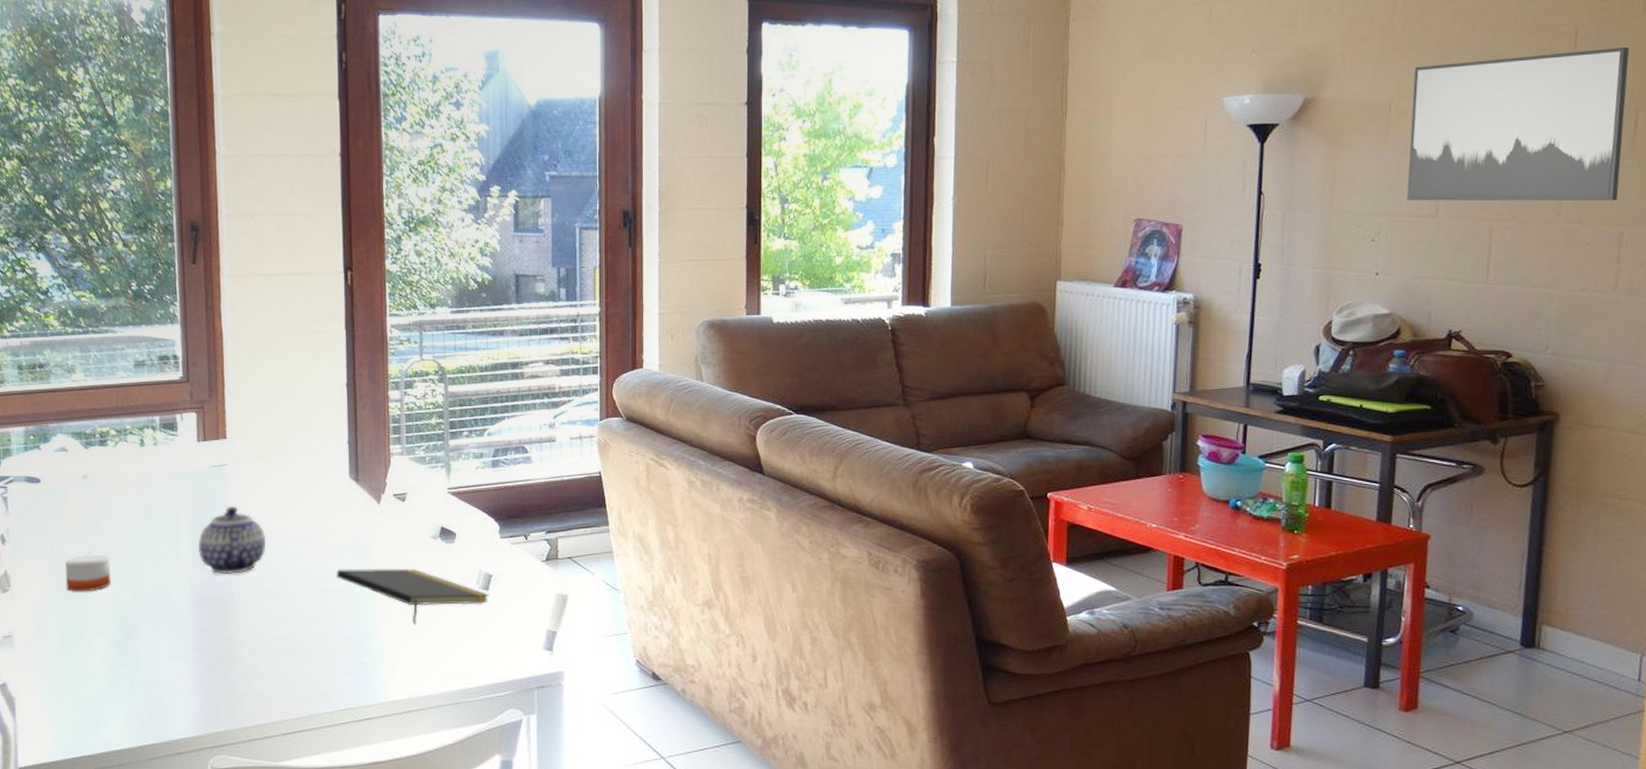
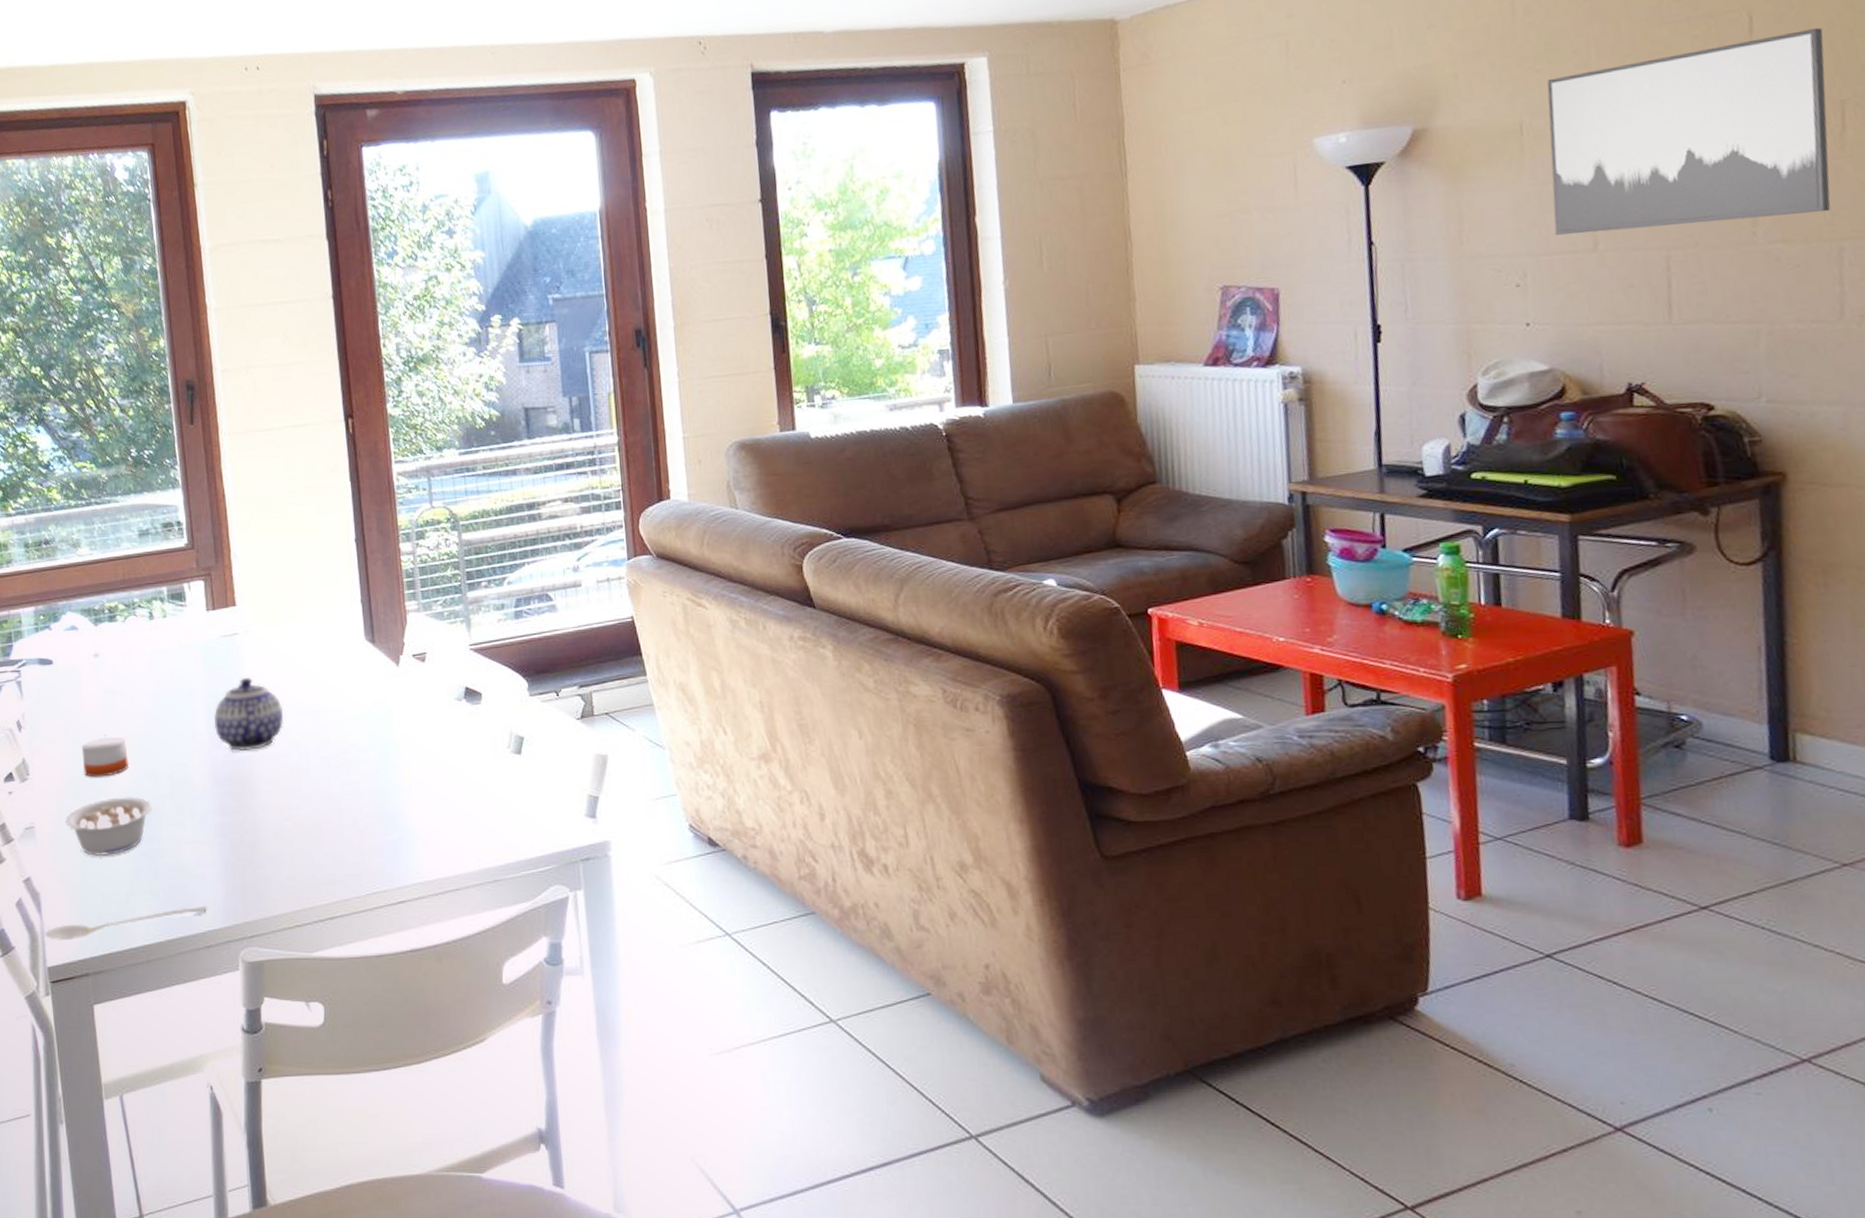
stirrer: none [17,715,181,744] -> present [44,905,208,941]
legume: none [45,611,132,666] -> present [65,796,152,857]
notepad: present [335,568,489,625] -> none [357,735,523,796]

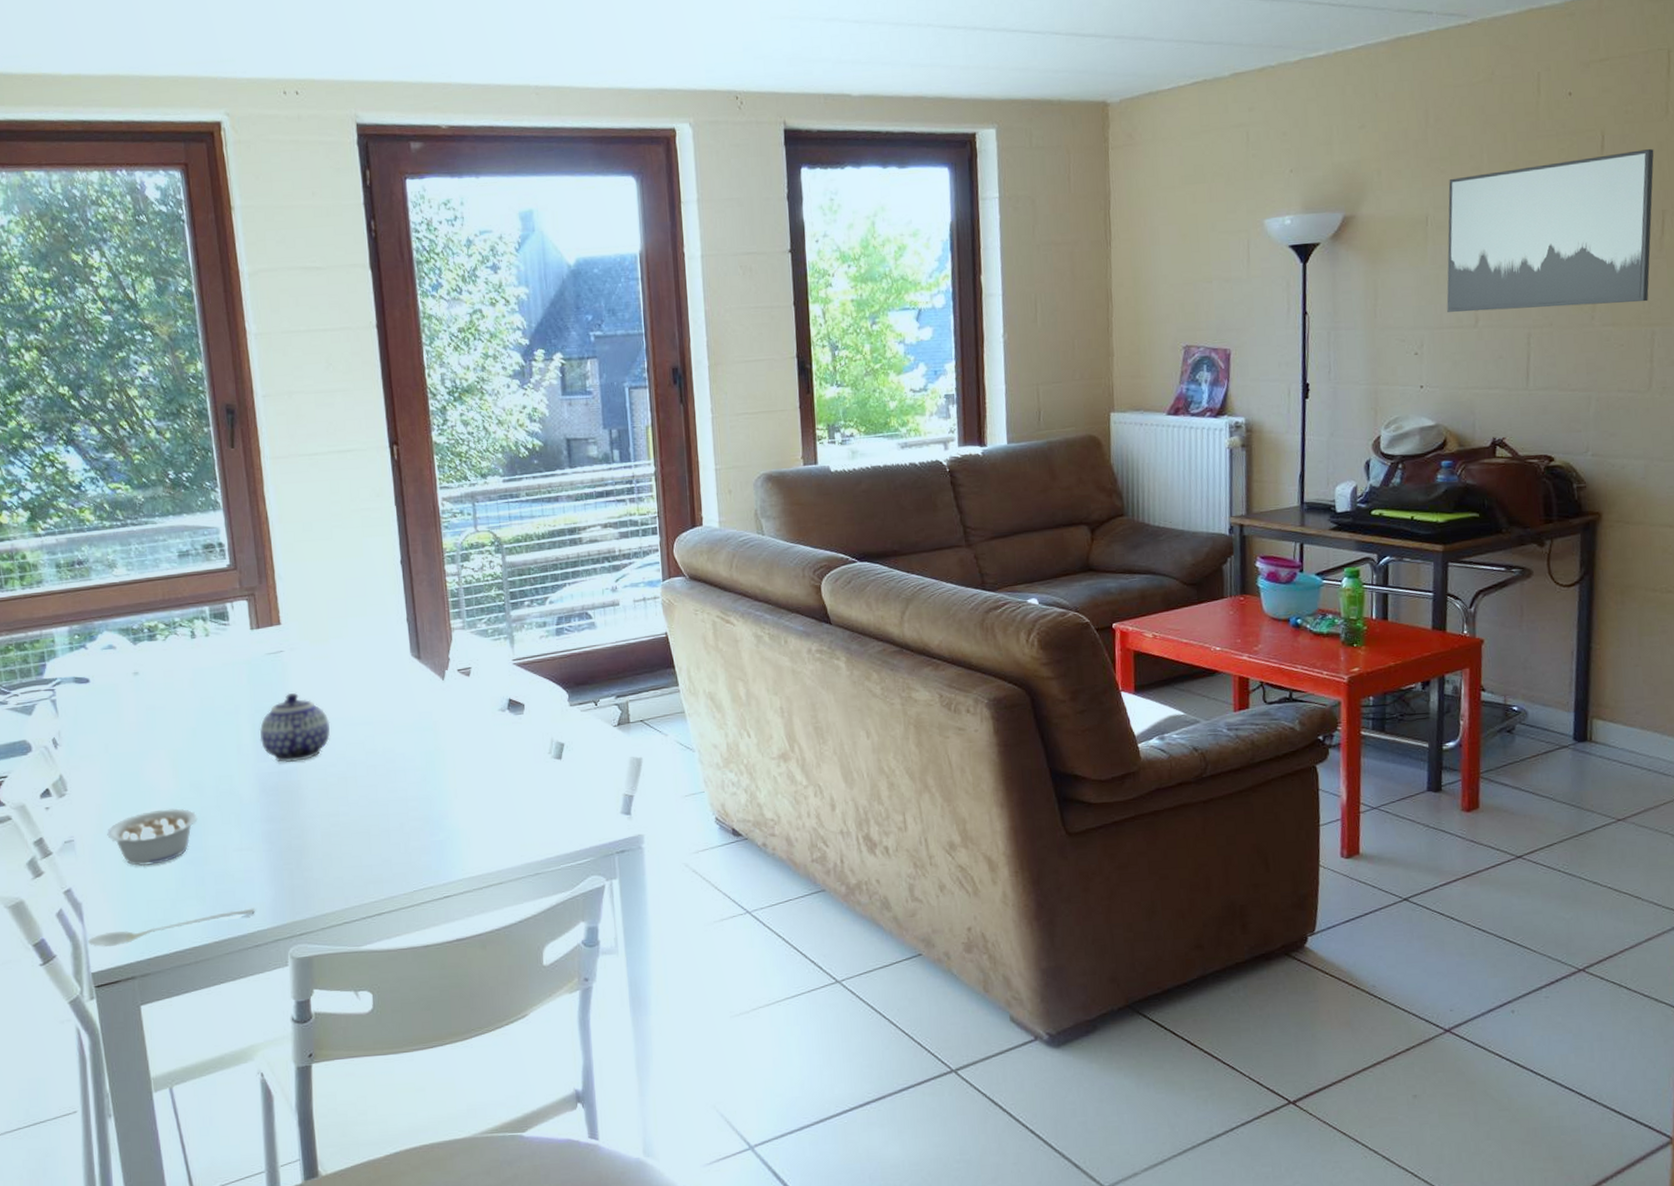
candle: present [82,734,128,778] -> none [123,749,172,791]

